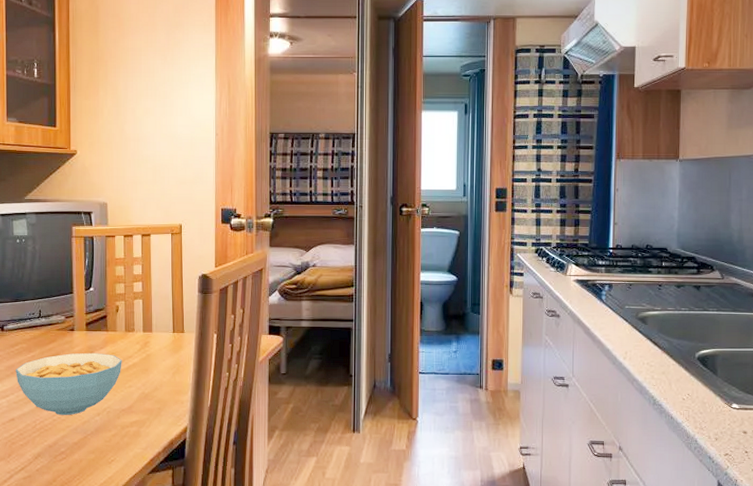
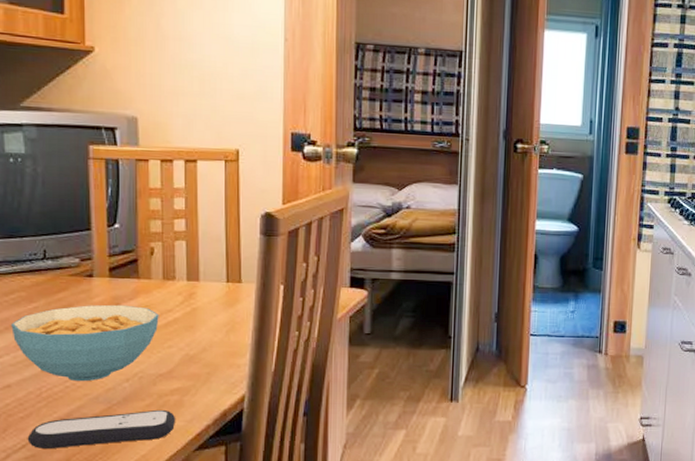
remote control: none [25,439,135,471] -> present [27,409,176,448]

